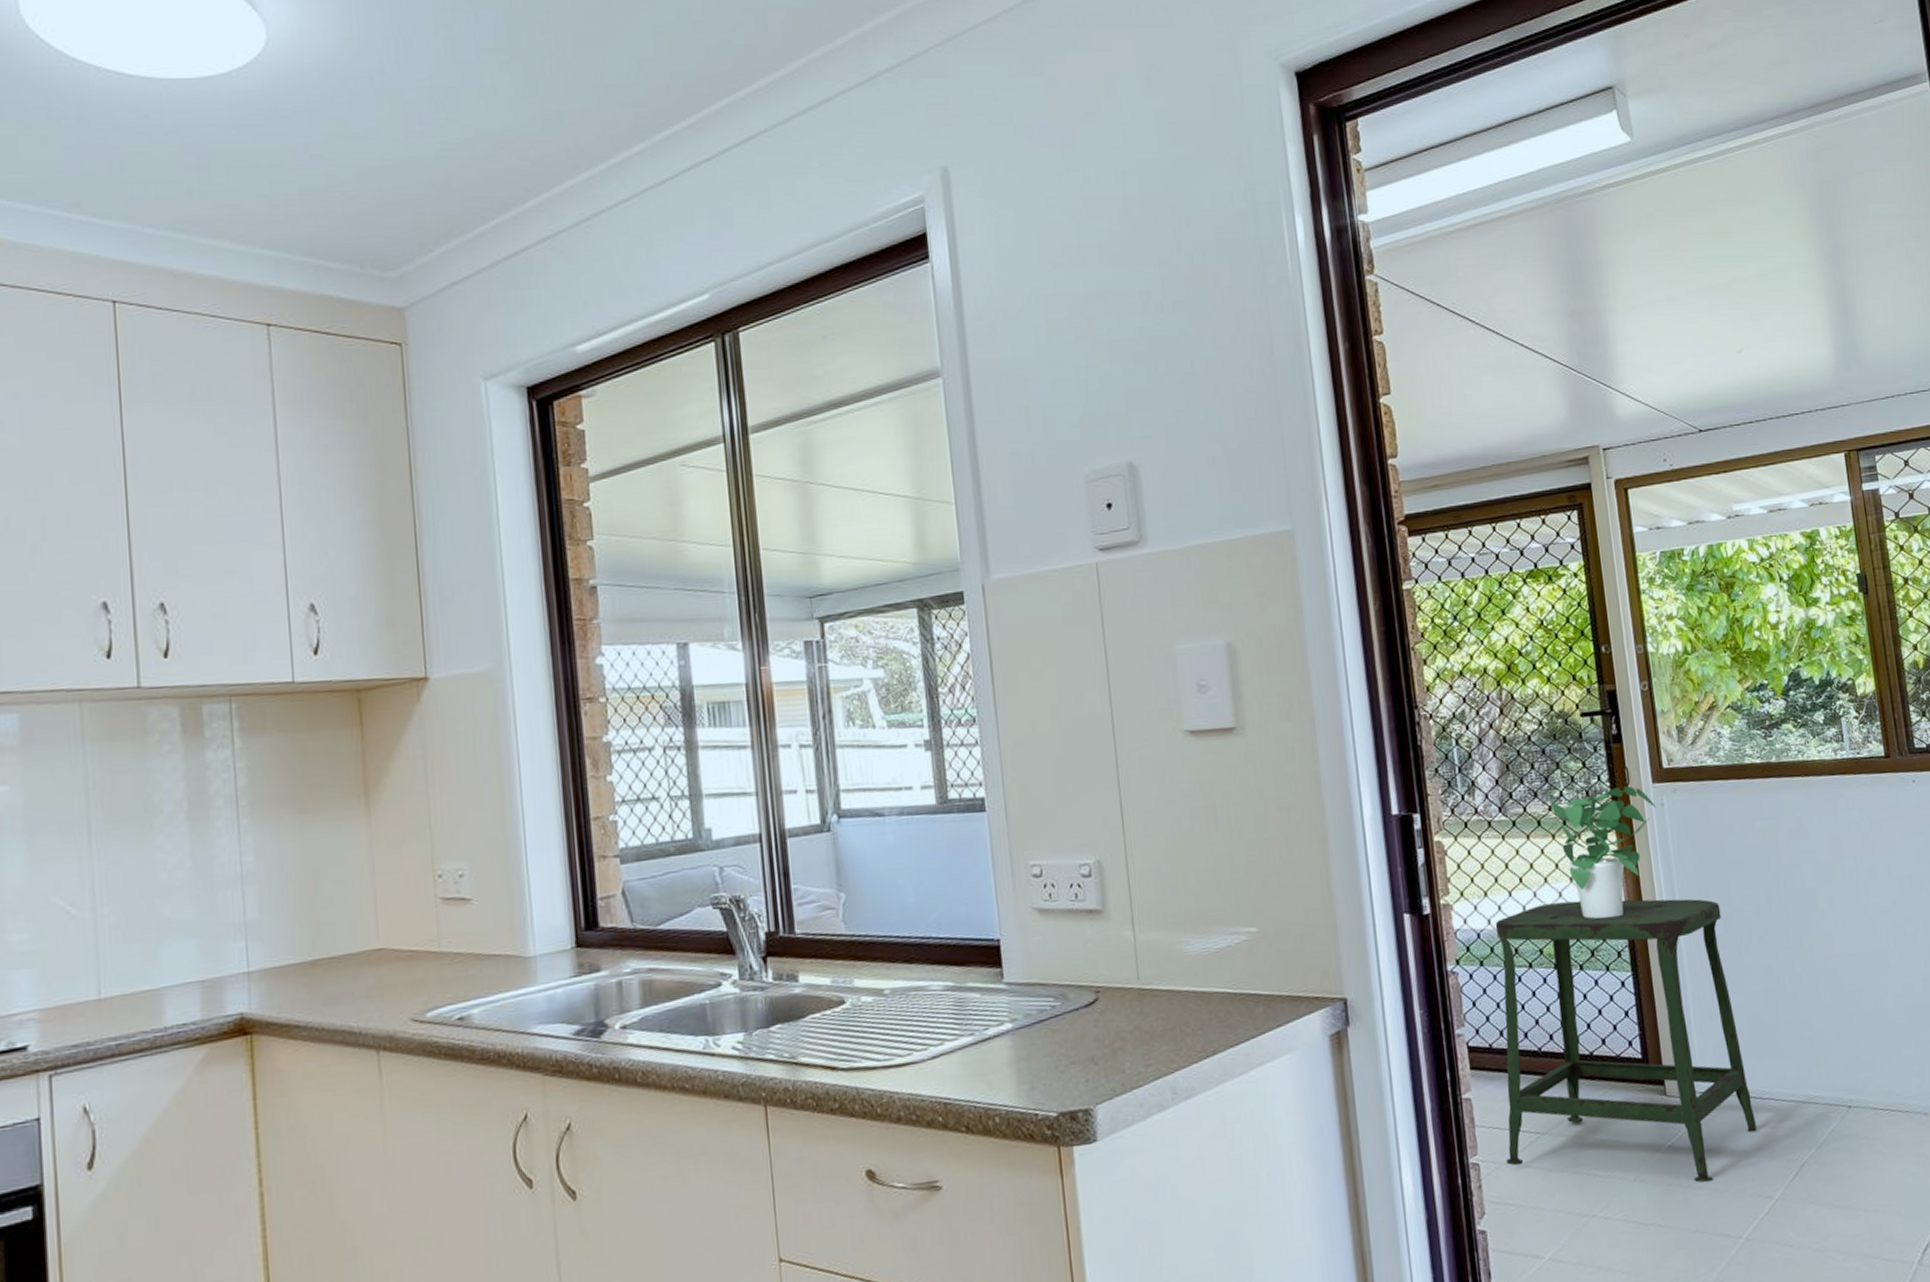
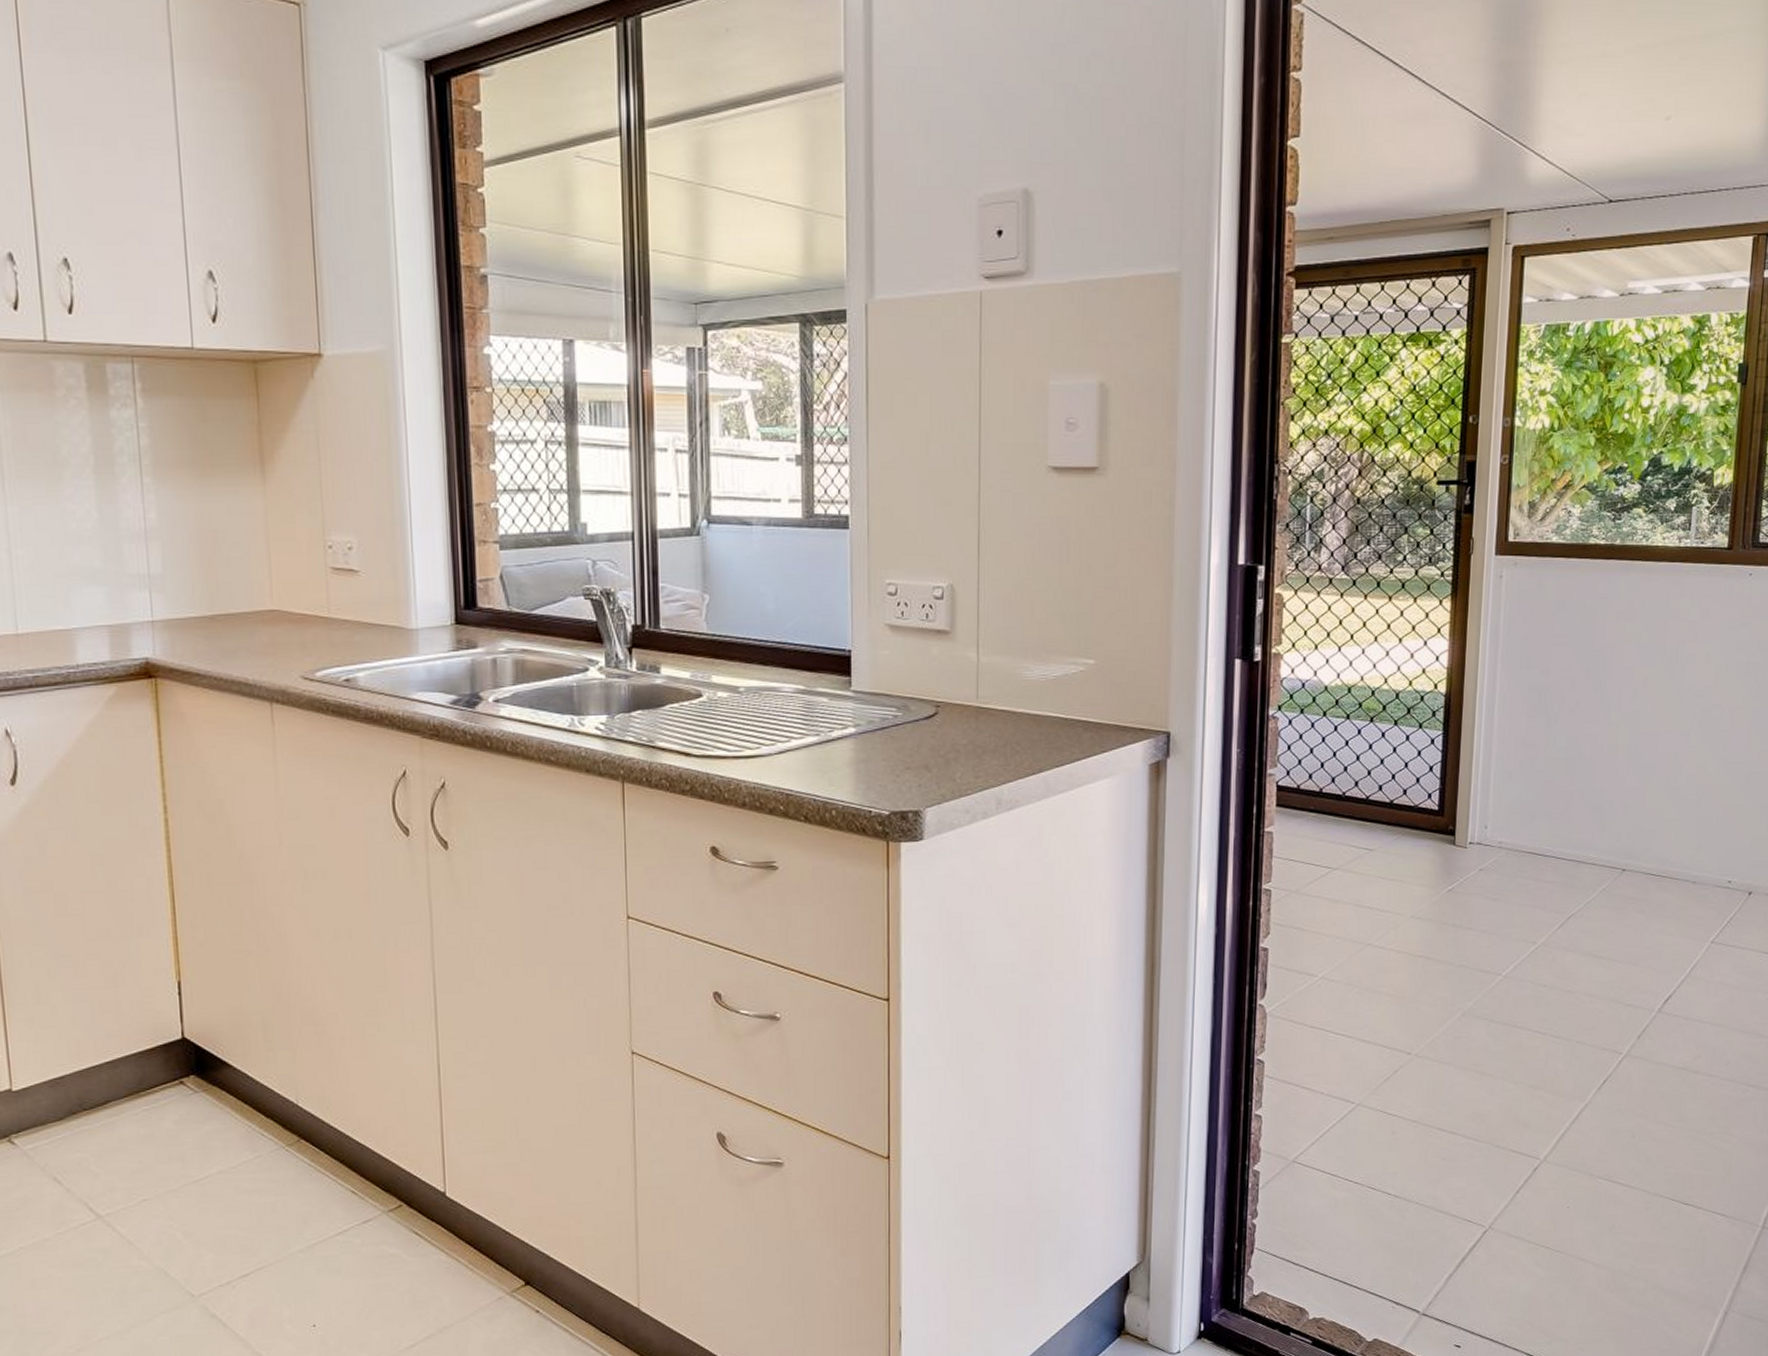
stool: present [1495,898,1757,1183] -> none [1297,661,1538,925]
potted plant: present [1543,785,1656,920] -> none [1380,555,1494,680]

